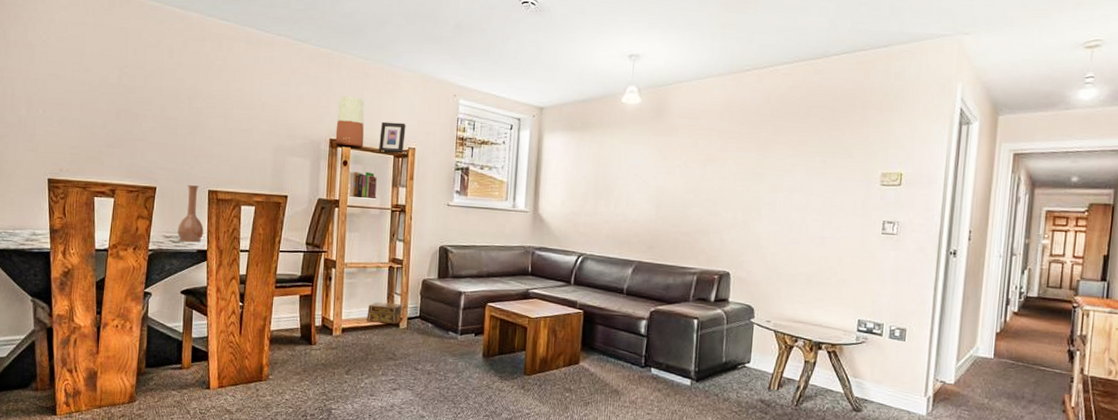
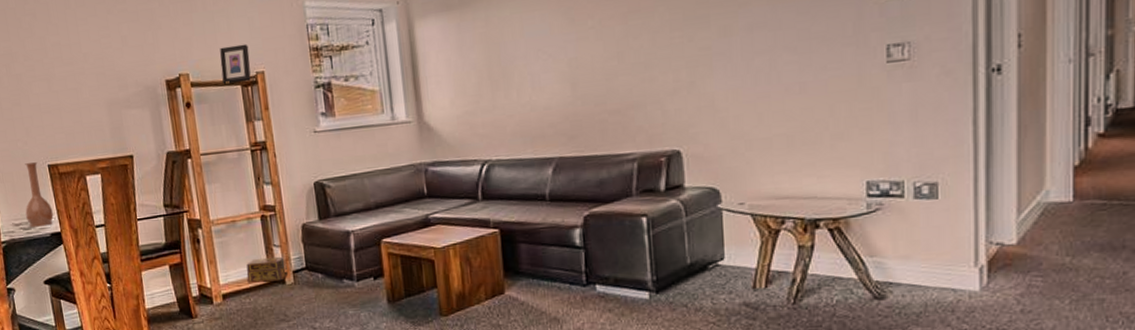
vase: present [335,96,365,149] -> none [166,24,205,88]
books: present [349,172,377,199] -> none [196,110,230,144]

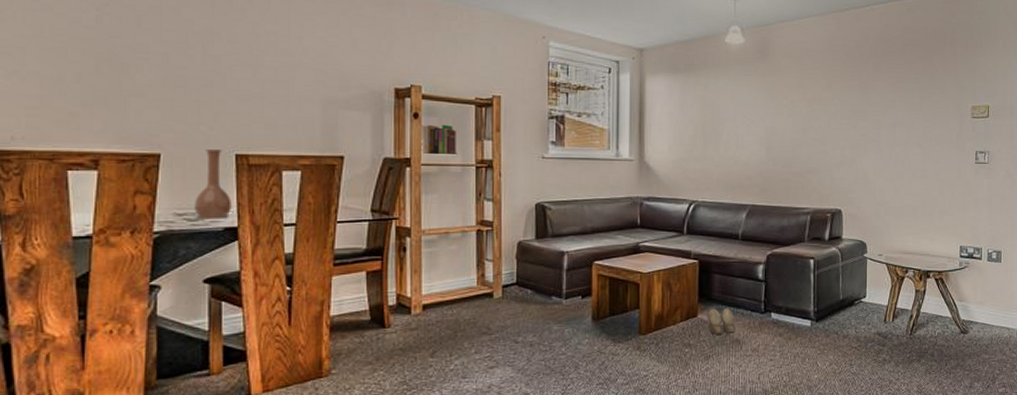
books: none [196,110,230,144] -> present [423,124,456,155]
picture frame: present [220,43,251,85] -> none [457,67,488,103]
decorative box: present [246,256,288,283] -> none [453,270,497,295]
slippers: none [516,282,553,313] -> present [707,308,736,334]

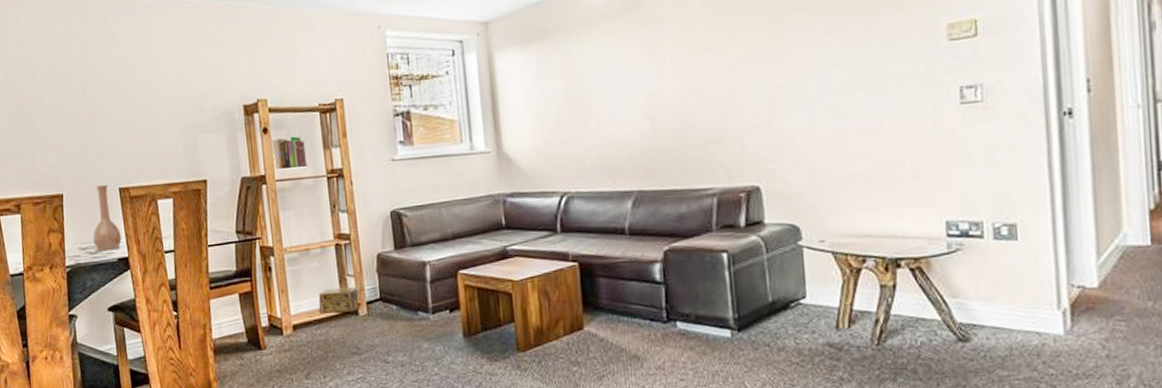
decorative box: none [453,270,497,295] -> present [318,286,361,314]
slippers: present [707,308,736,334] -> none [595,318,633,350]

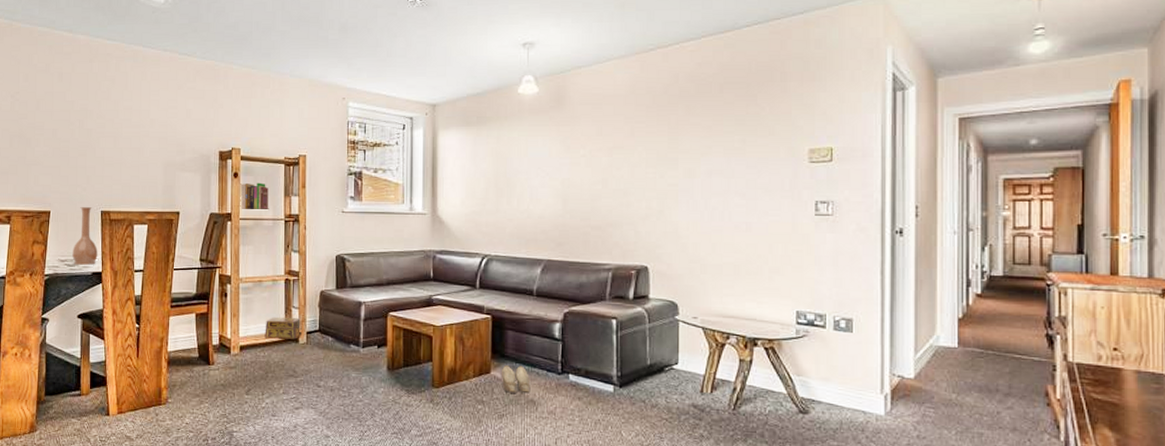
slippers: none [595,318,633,350] -> present [501,365,531,394]

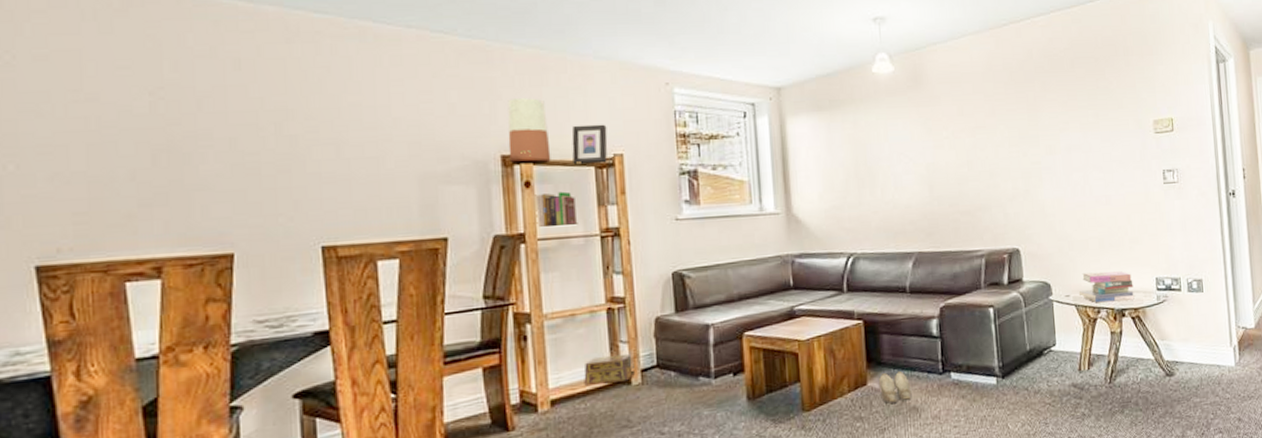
vase: present [72,207,98,265] -> none [277,243,321,325]
vase: none [224,107,254,159] -> present [508,98,551,165]
picture frame: none [269,130,296,162] -> present [572,124,608,165]
books: none [707,297,770,330] -> present [1078,271,1135,303]

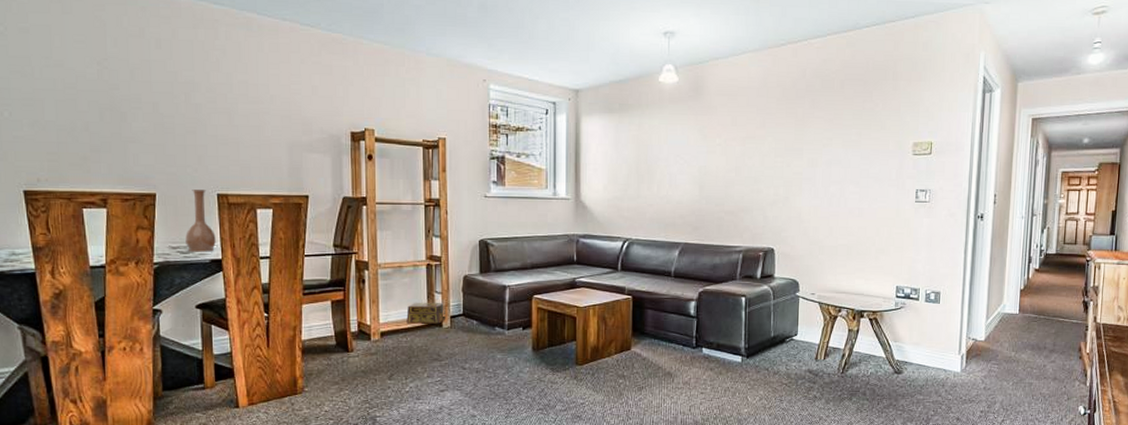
vase: none [277,243,321,325] -> present [185,190,216,252]
vase: present [508,98,551,165] -> none [357,85,389,141]
books: present [536,191,577,228] -> none [377,165,406,194]
picture frame: present [572,124,608,165] -> none [406,111,434,145]
slippers: present [878,372,912,404] -> none [640,342,668,367]
books: present [1078,271,1135,303] -> none [823,276,875,303]

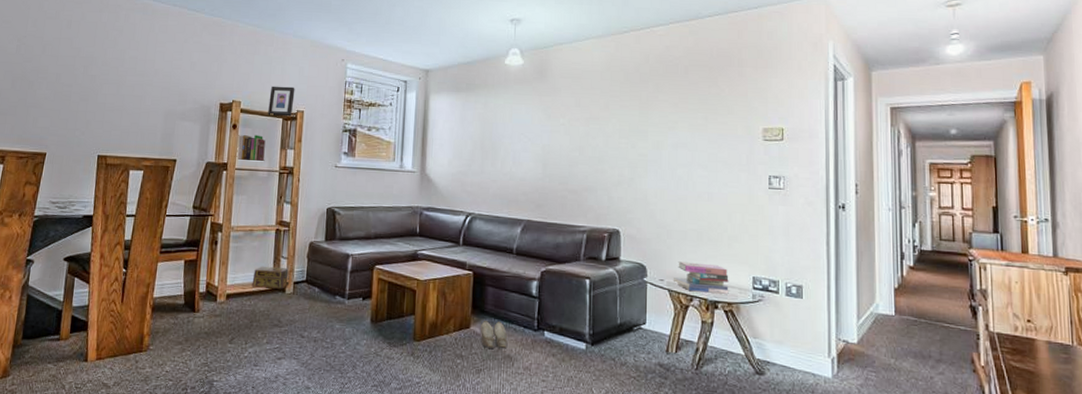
vase: present [185,190,216,252] -> none [64,150,91,208]
books: none [377,165,406,194] -> present [237,135,266,161]
picture frame: none [406,111,434,145] -> present [268,86,295,117]
slippers: none [640,342,668,367] -> present [480,321,508,349]
books: none [823,276,875,303] -> present [673,261,729,294]

